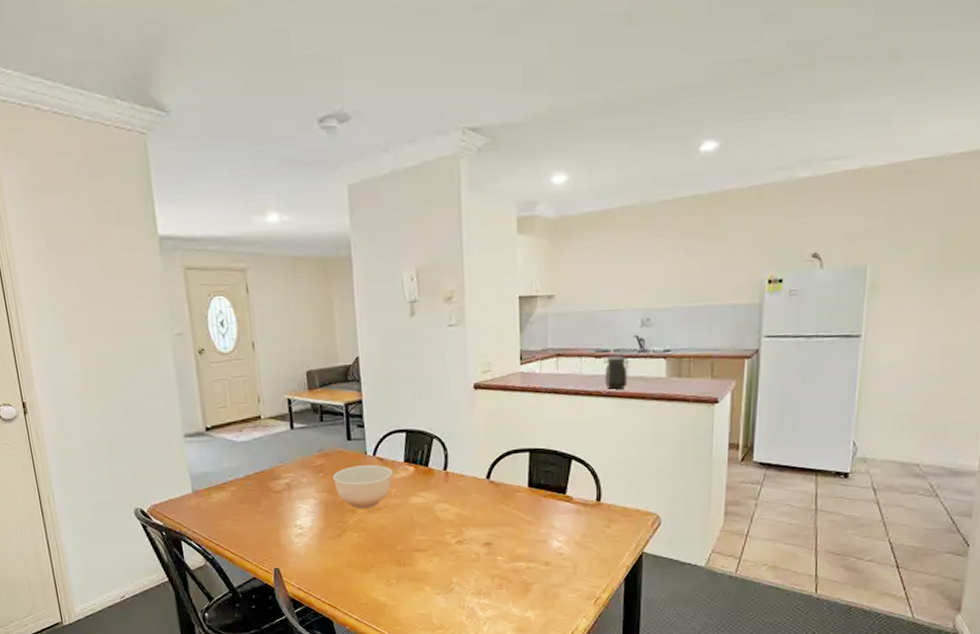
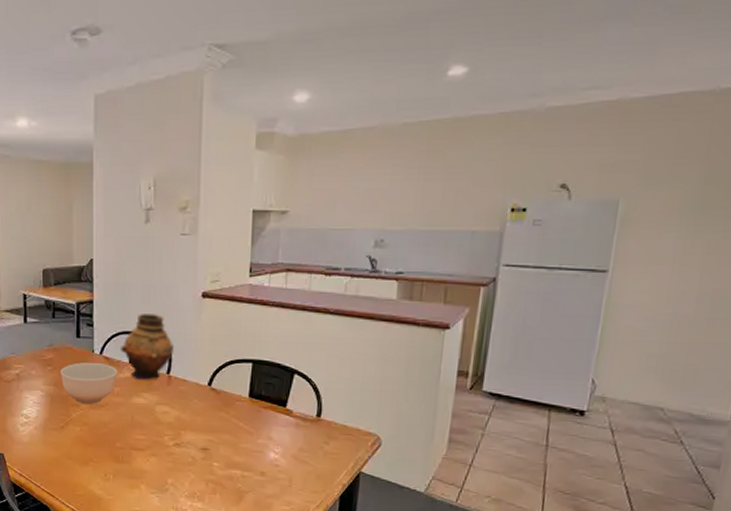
vase: none [393,409,449,479] -> present [120,314,174,380]
jar: present [603,356,629,389] -> none [333,275,360,307]

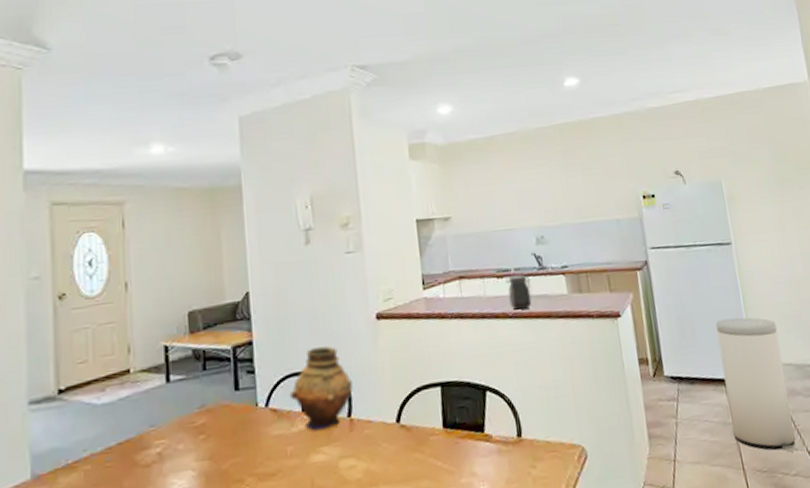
bowl: present [61,363,118,404] -> none [217,418,289,477]
jar: none [333,275,360,307] -> present [505,274,532,310]
pedal bin: none [542,347,635,483] -> present [715,317,798,452]

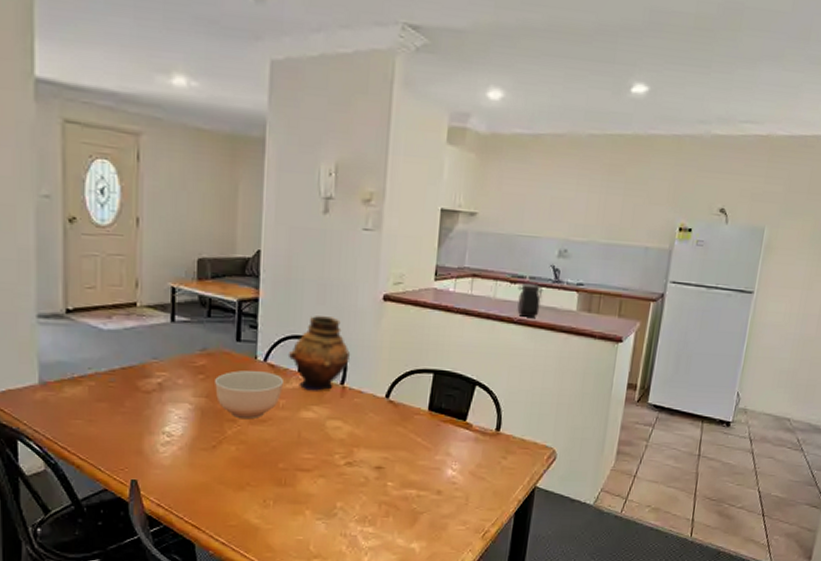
bowl: none [217,418,289,477] -> present [215,370,285,418]
pedal bin: present [715,317,798,452] -> none [695,362,771,489]

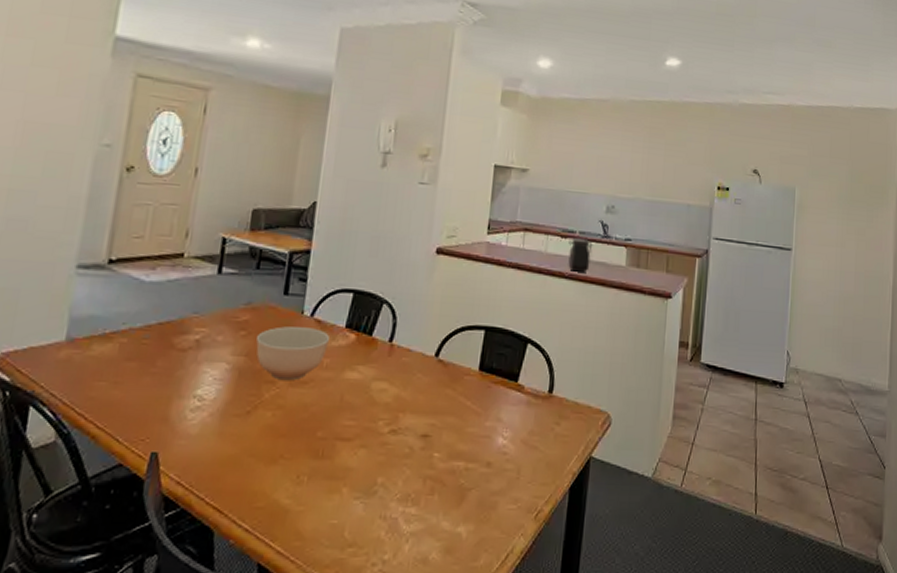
vase: present [287,316,350,391] -> none [336,269,400,349]

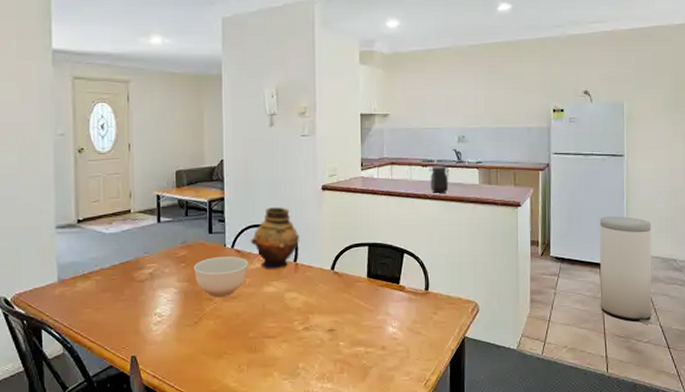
vase: none [336,269,400,349] -> present [250,207,299,269]
pedal bin: none [753,319,817,457] -> present [599,216,652,325]

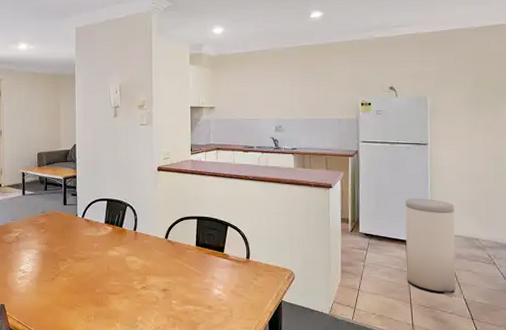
bowl: present [194,256,249,297] -> none [51,225,96,258]
vase: present [250,207,299,269] -> none [97,184,138,236]
jar: present [429,166,450,193] -> none [250,151,268,175]

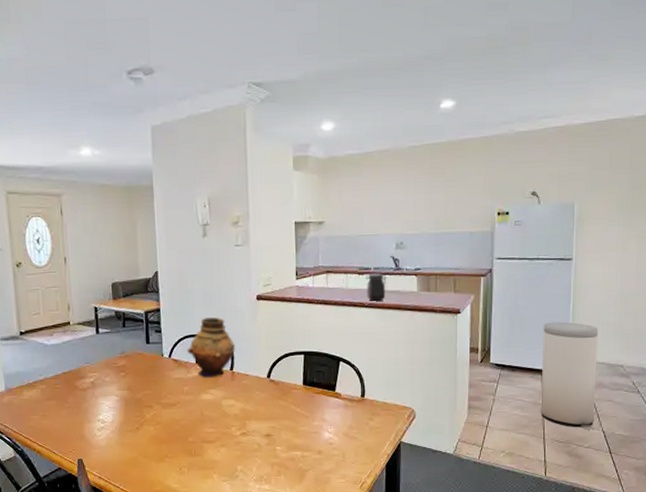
vase: none [97,184,138,236] -> present [186,317,235,378]
jar: none [250,151,268,175] -> present [365,273,387,301]

